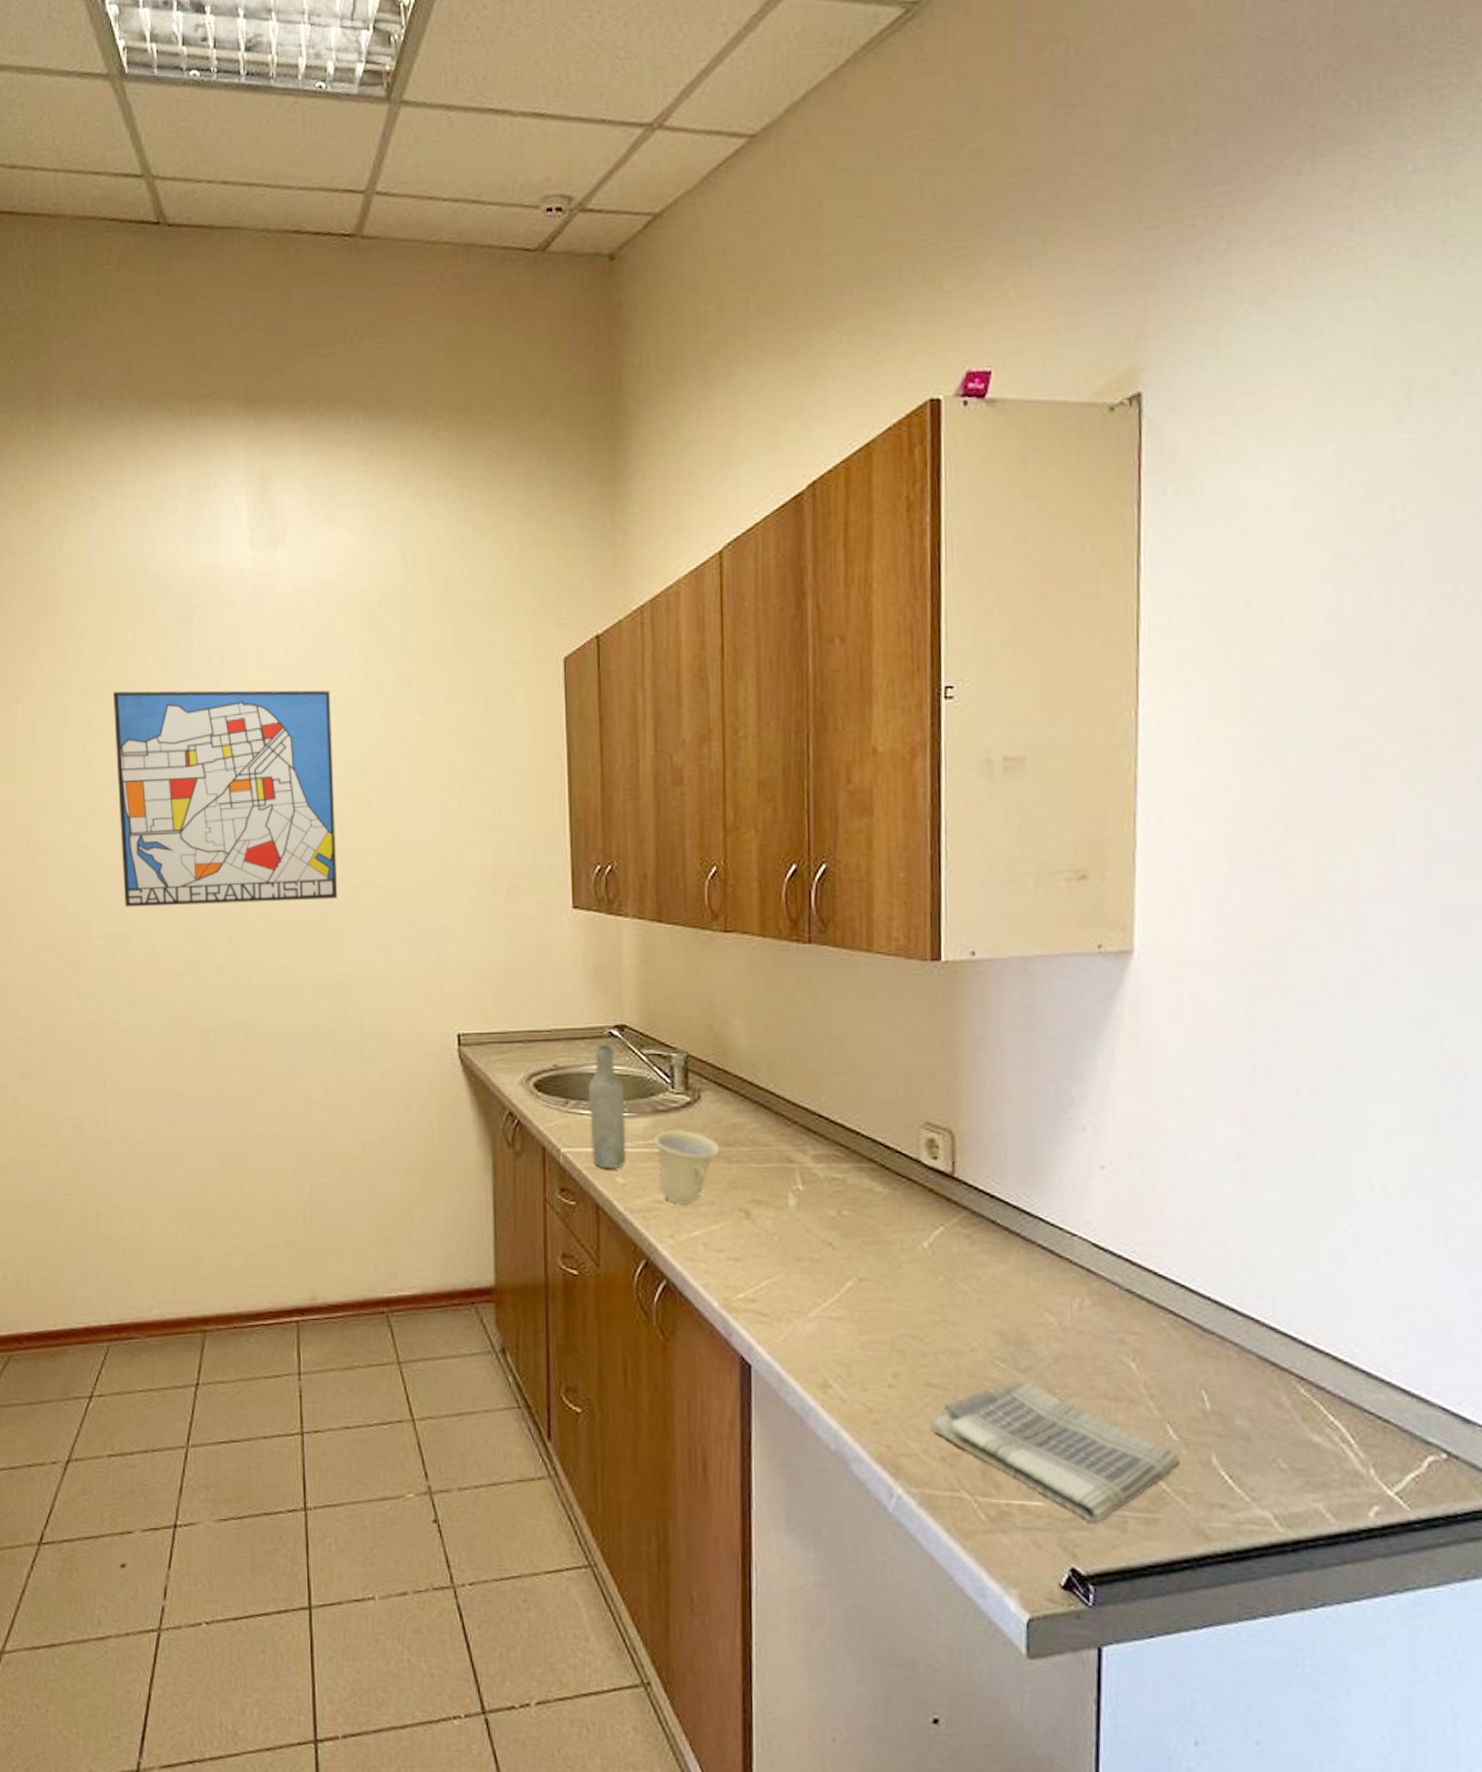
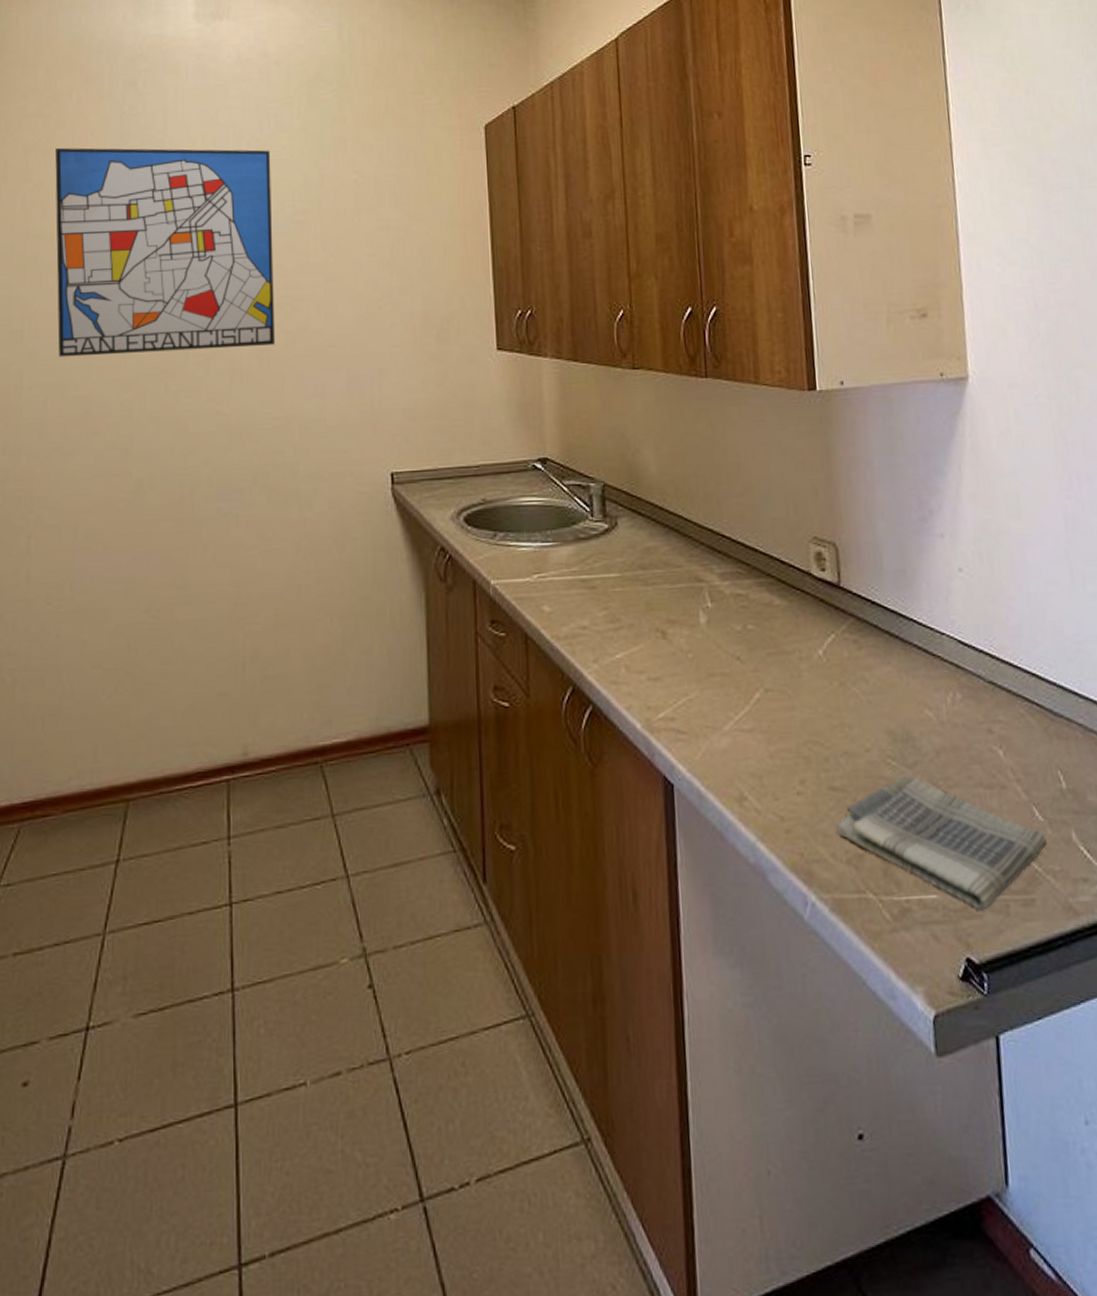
bottle: present [587,1044,627,1168] -> none [514,476,552,598]
cup: present [653,1129,720,1204] -> none [576,555,637,628]

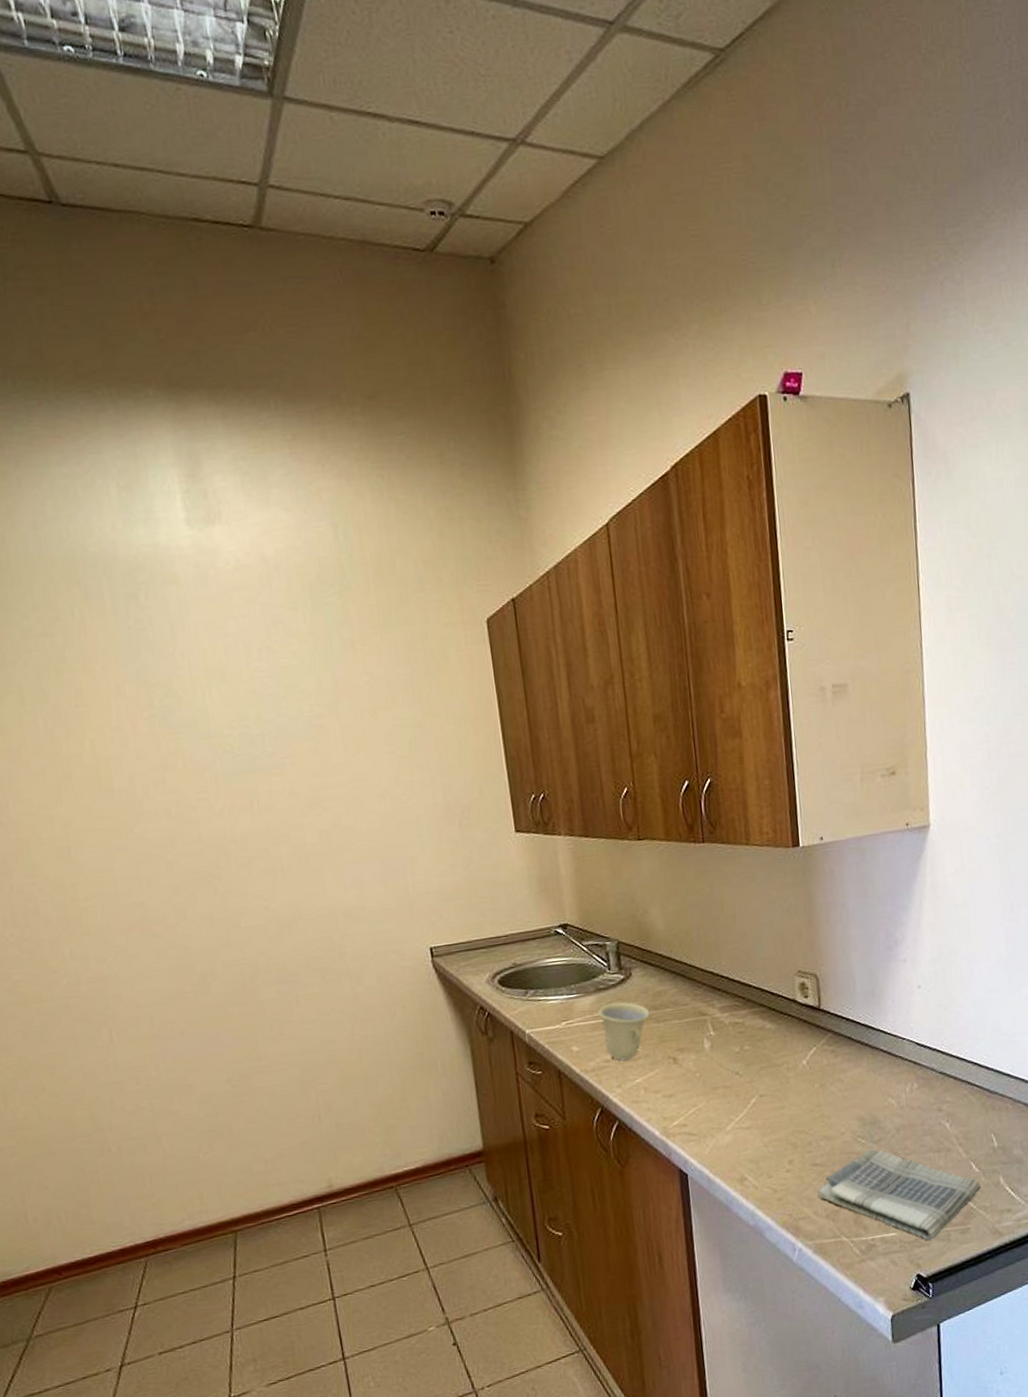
wall art: present [55,148,276,357] -> none [68,657,311,870]
cup: none [576,555,637,628] -> present [598,1001,650,1060]

